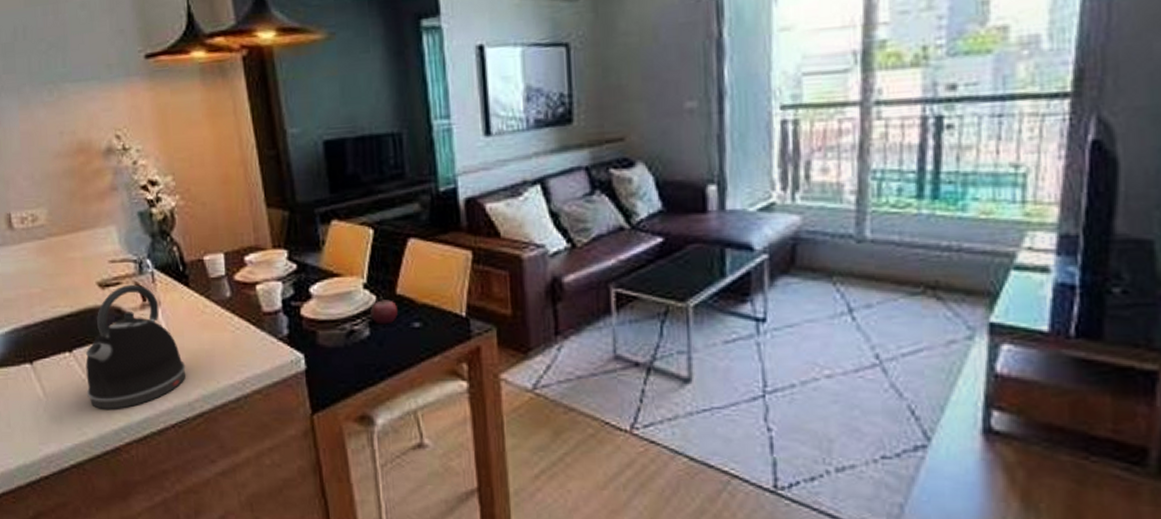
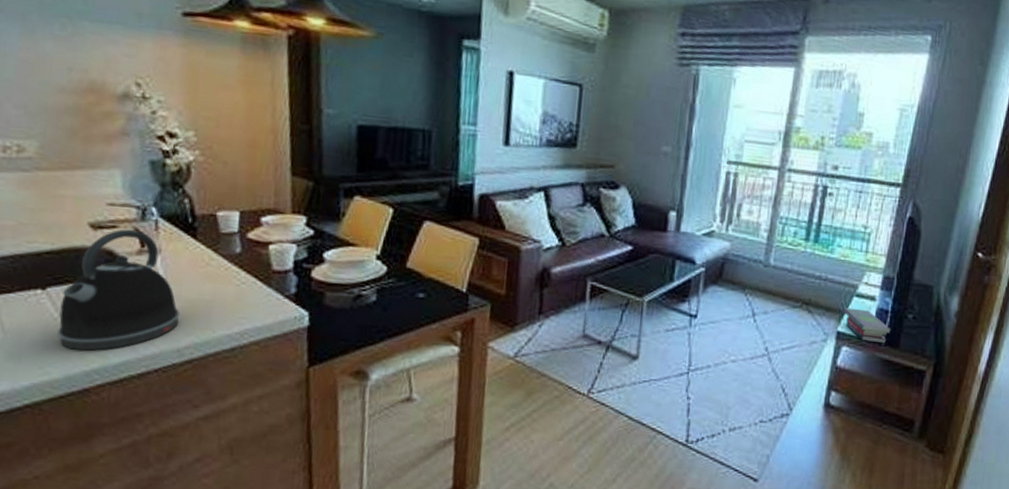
fruit: present [370,297,399,325] -> none [379,268,406,293]
books: none [994,287,1084,335] -> present [843,307,891,344]

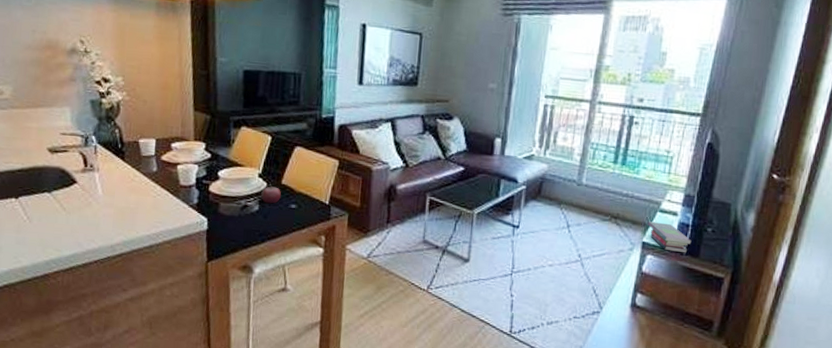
kettle: present [56,229,180,351] -> none [26,153,113,246]
fruit: none [379,268,406,293] -> present [261,184,282,204]

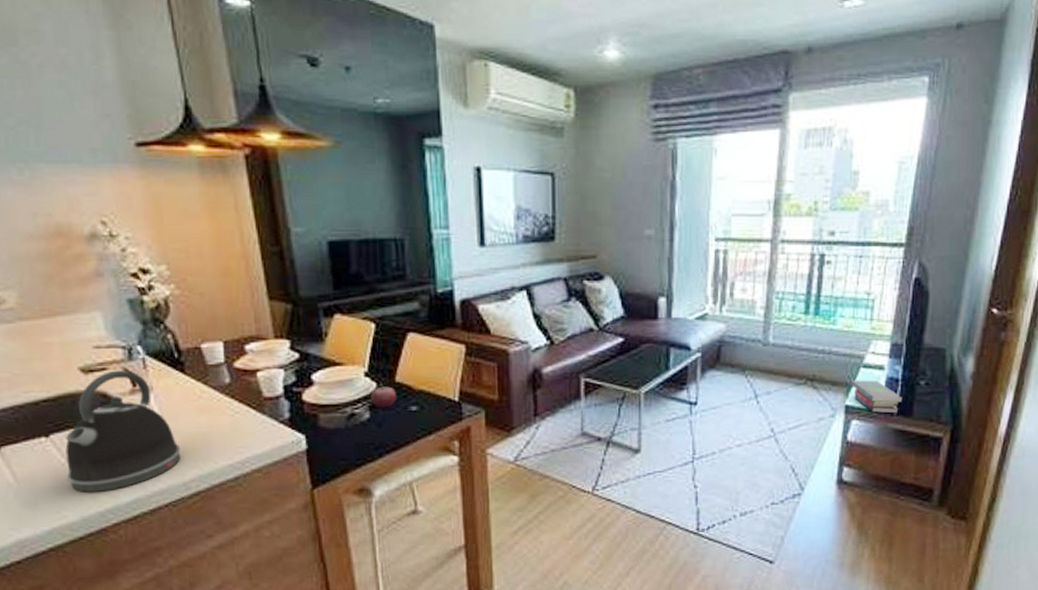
kettle: none [26,153,113,246] -> present [65,370,181,492]

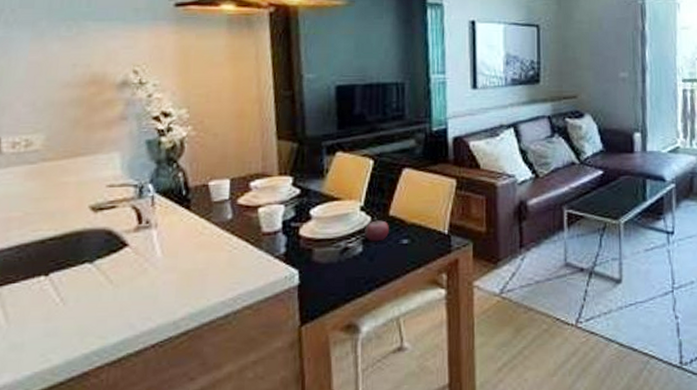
kettle: present [65,370,181,492] -> none [58,207,176,333]

